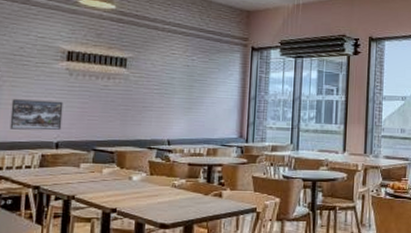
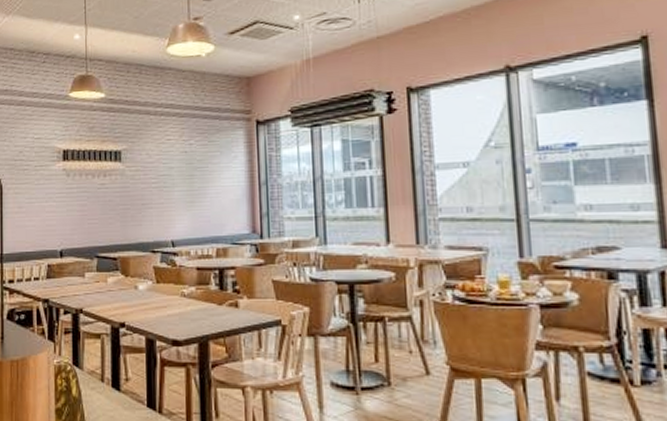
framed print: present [9,99,64,131] -> none [16,205,64,239]

